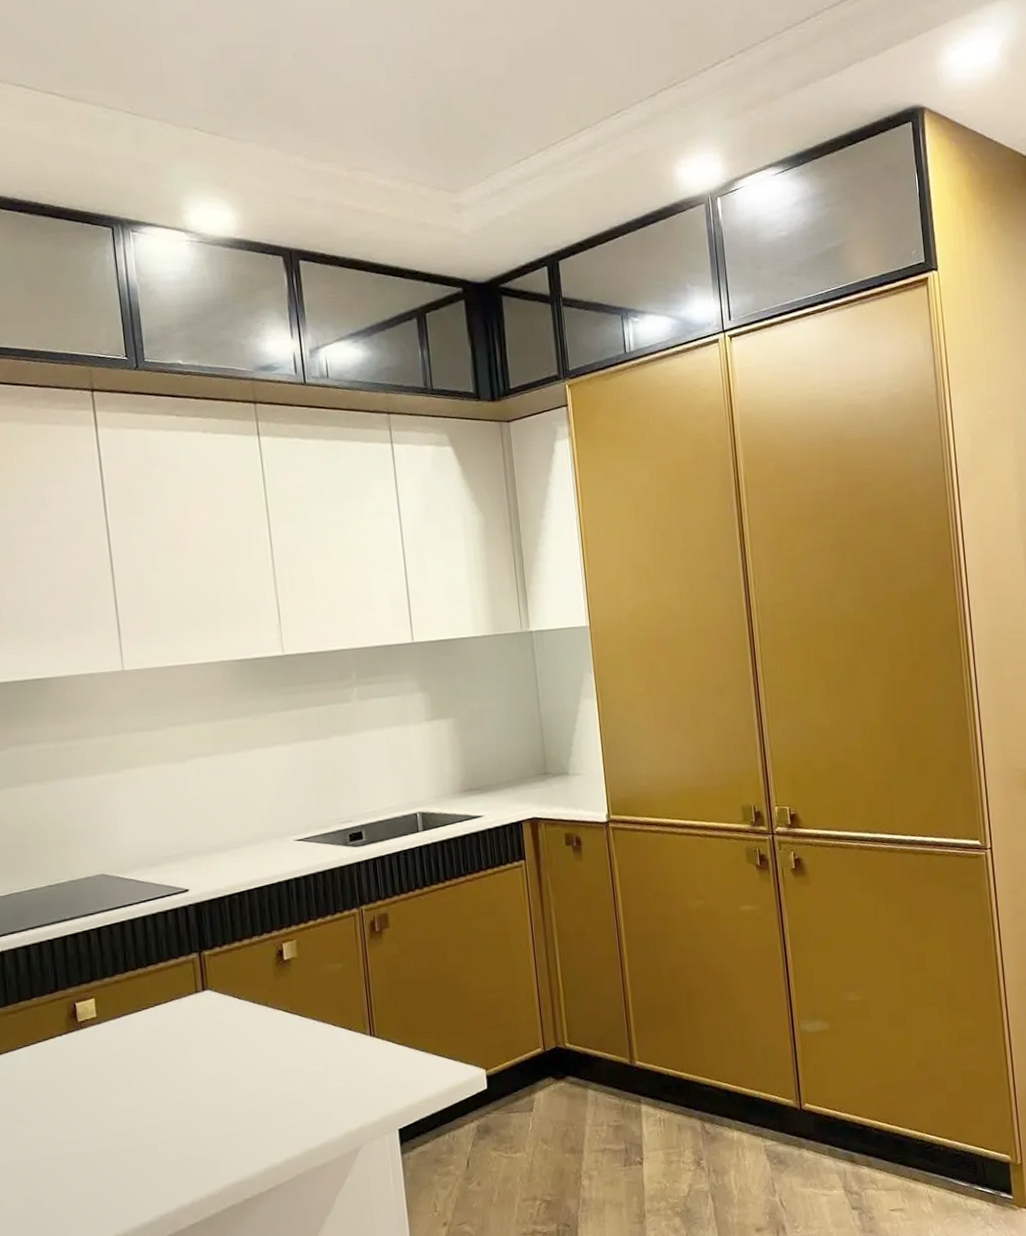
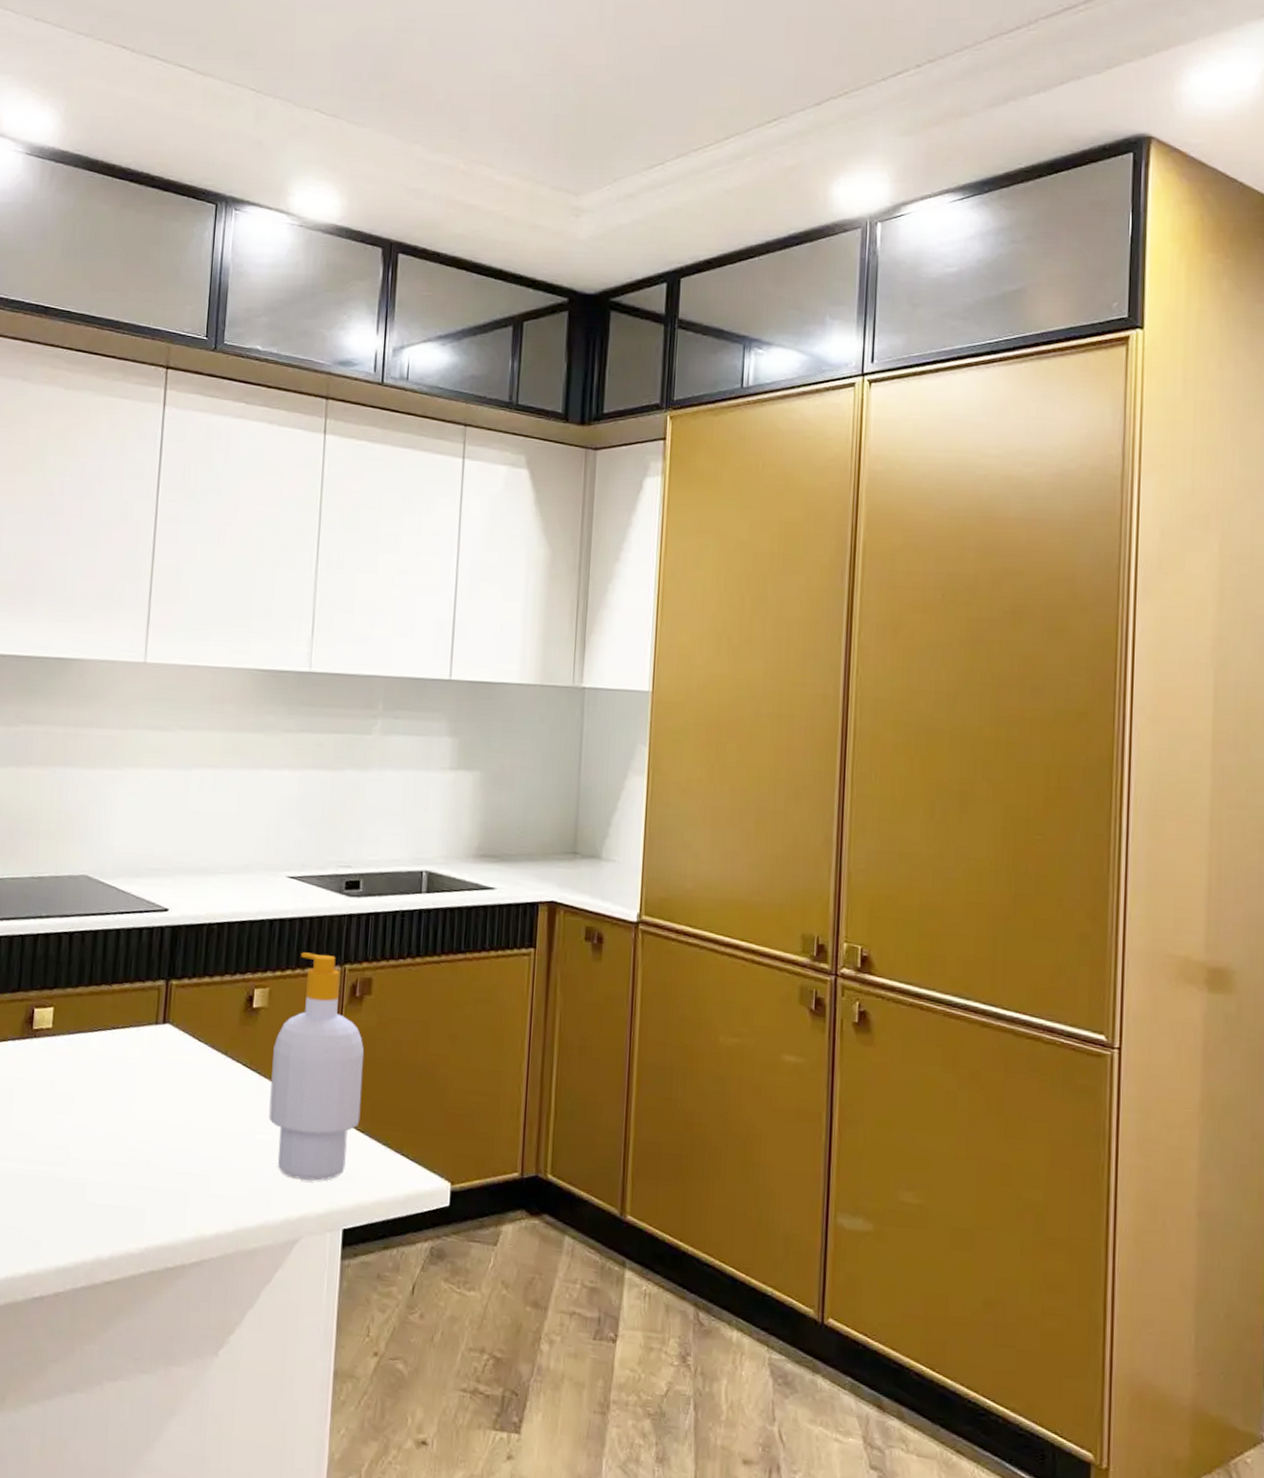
soap bottle: none [309,901,398,1097] -> present [269,952,364,1181]

